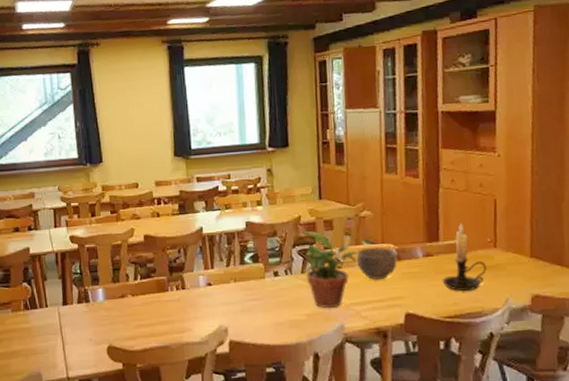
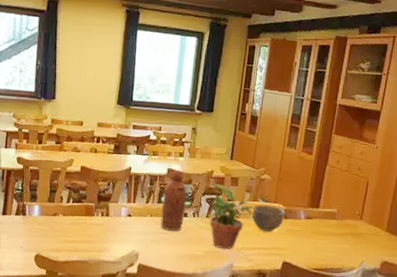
bottle: none [245,222,276,296] -> present [160,170,187,231]
candle holder: present [442,223,487,291] -> none [316,196,352,251]

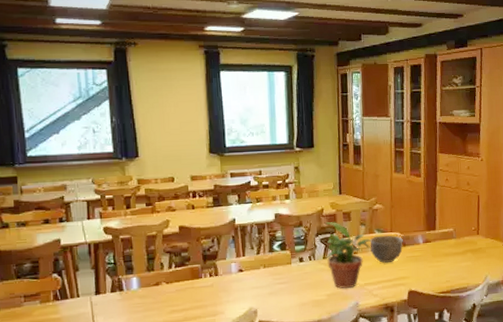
bottle: present [160,170,187,231] -> none [274,214,301,280]

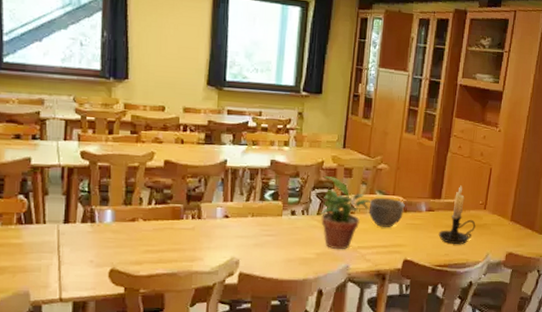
candle holder: none [437,215,472,271] -> present [438,185,476,244]

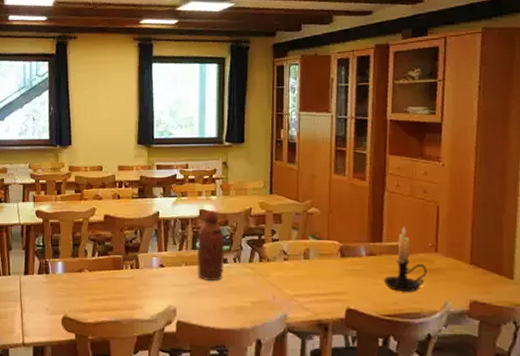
bottle: none [264,161,294,232] -> present [196,211,225,281]
potted plant: present [319,176,370,250] -> none [251,223,304,298]
bowl: present [369,197,405,227] -> none [302,242,342,274]

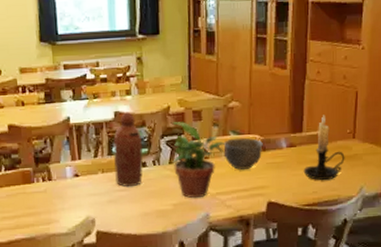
potted plant: none [251,223,304,298] -> present [171,122,224,199]
bowl: none [302,242,342,274] -> present [223,137,263,170]

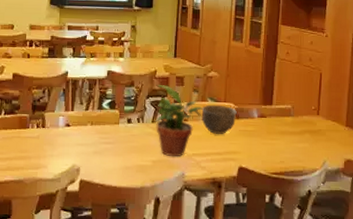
bottle: present [113,112,144,187] -> none [102,72,130,140]
candle holder: present [303,115,345,180] -> none [272,91,310,151]

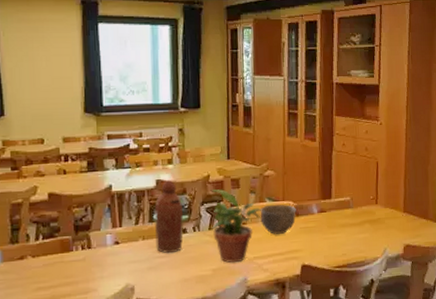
bottle: none [102,72,130,140] -> present [154,180,184,253]

